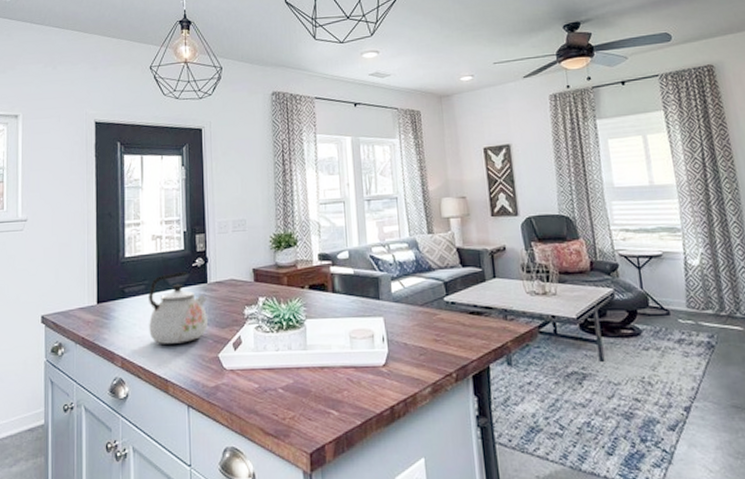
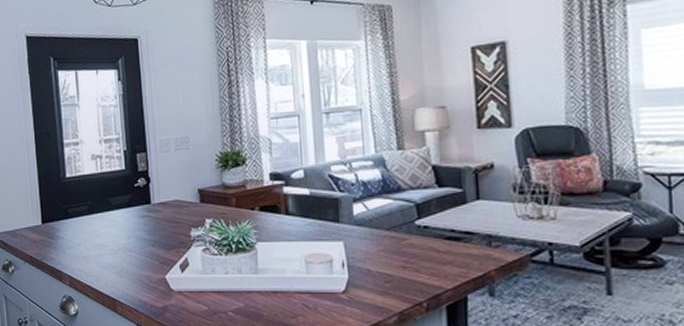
kettle: present [149,270,208,344] -> none [92,191,153,264]

